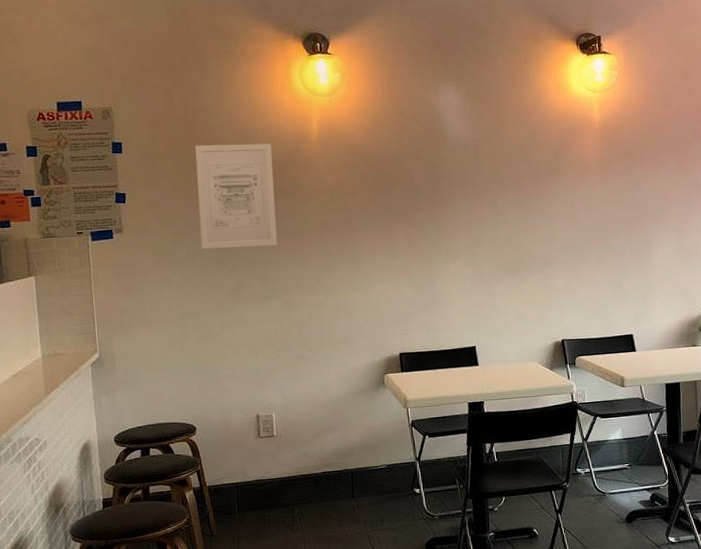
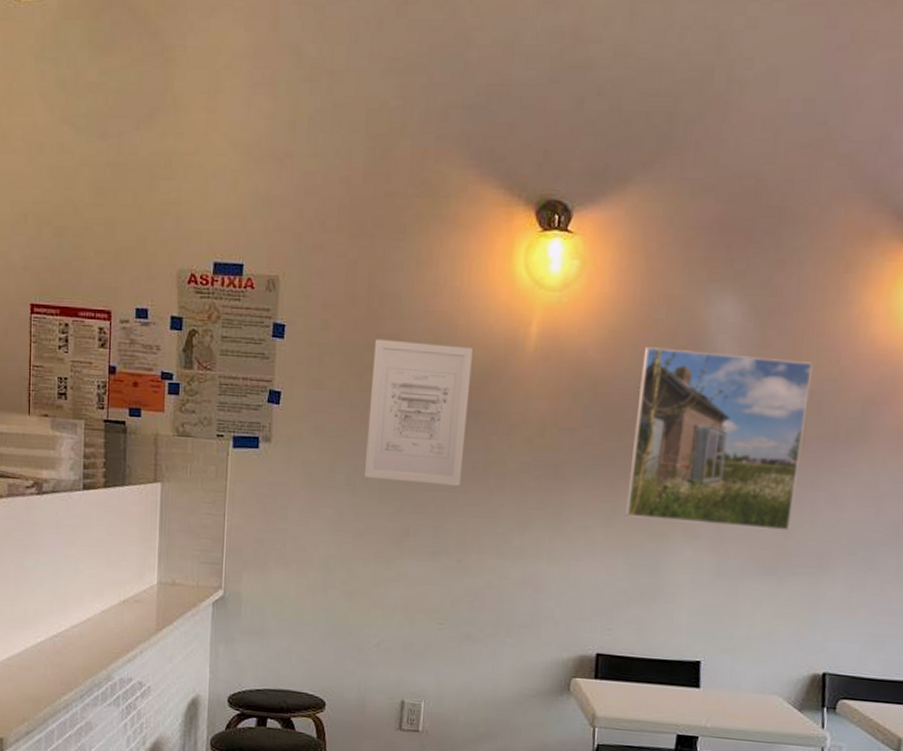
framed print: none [397,126,520,250] -> present [626,347,813,531]

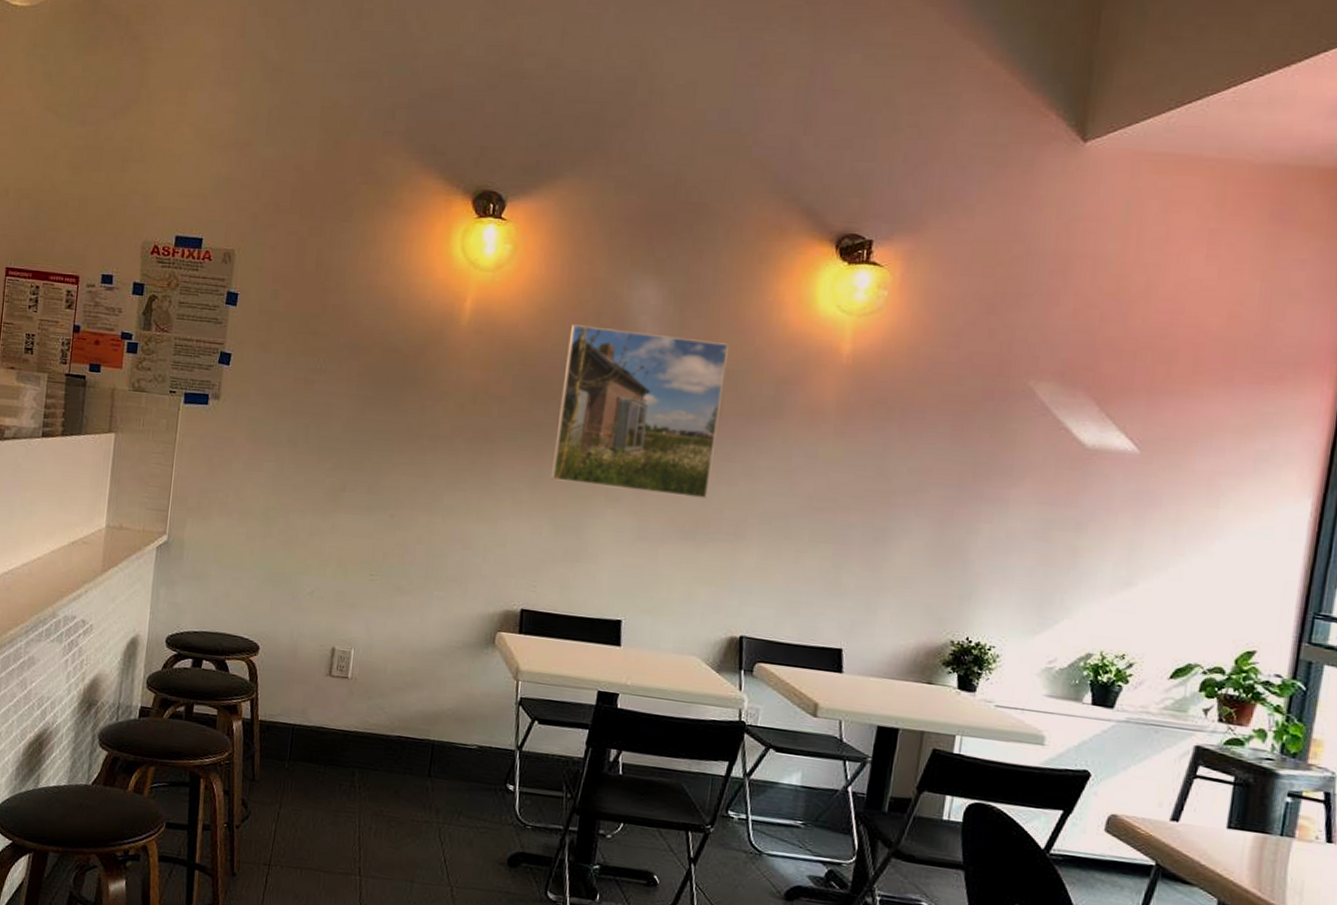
wall art: present [364,339,473,486] -> none [305,309,411,446]

